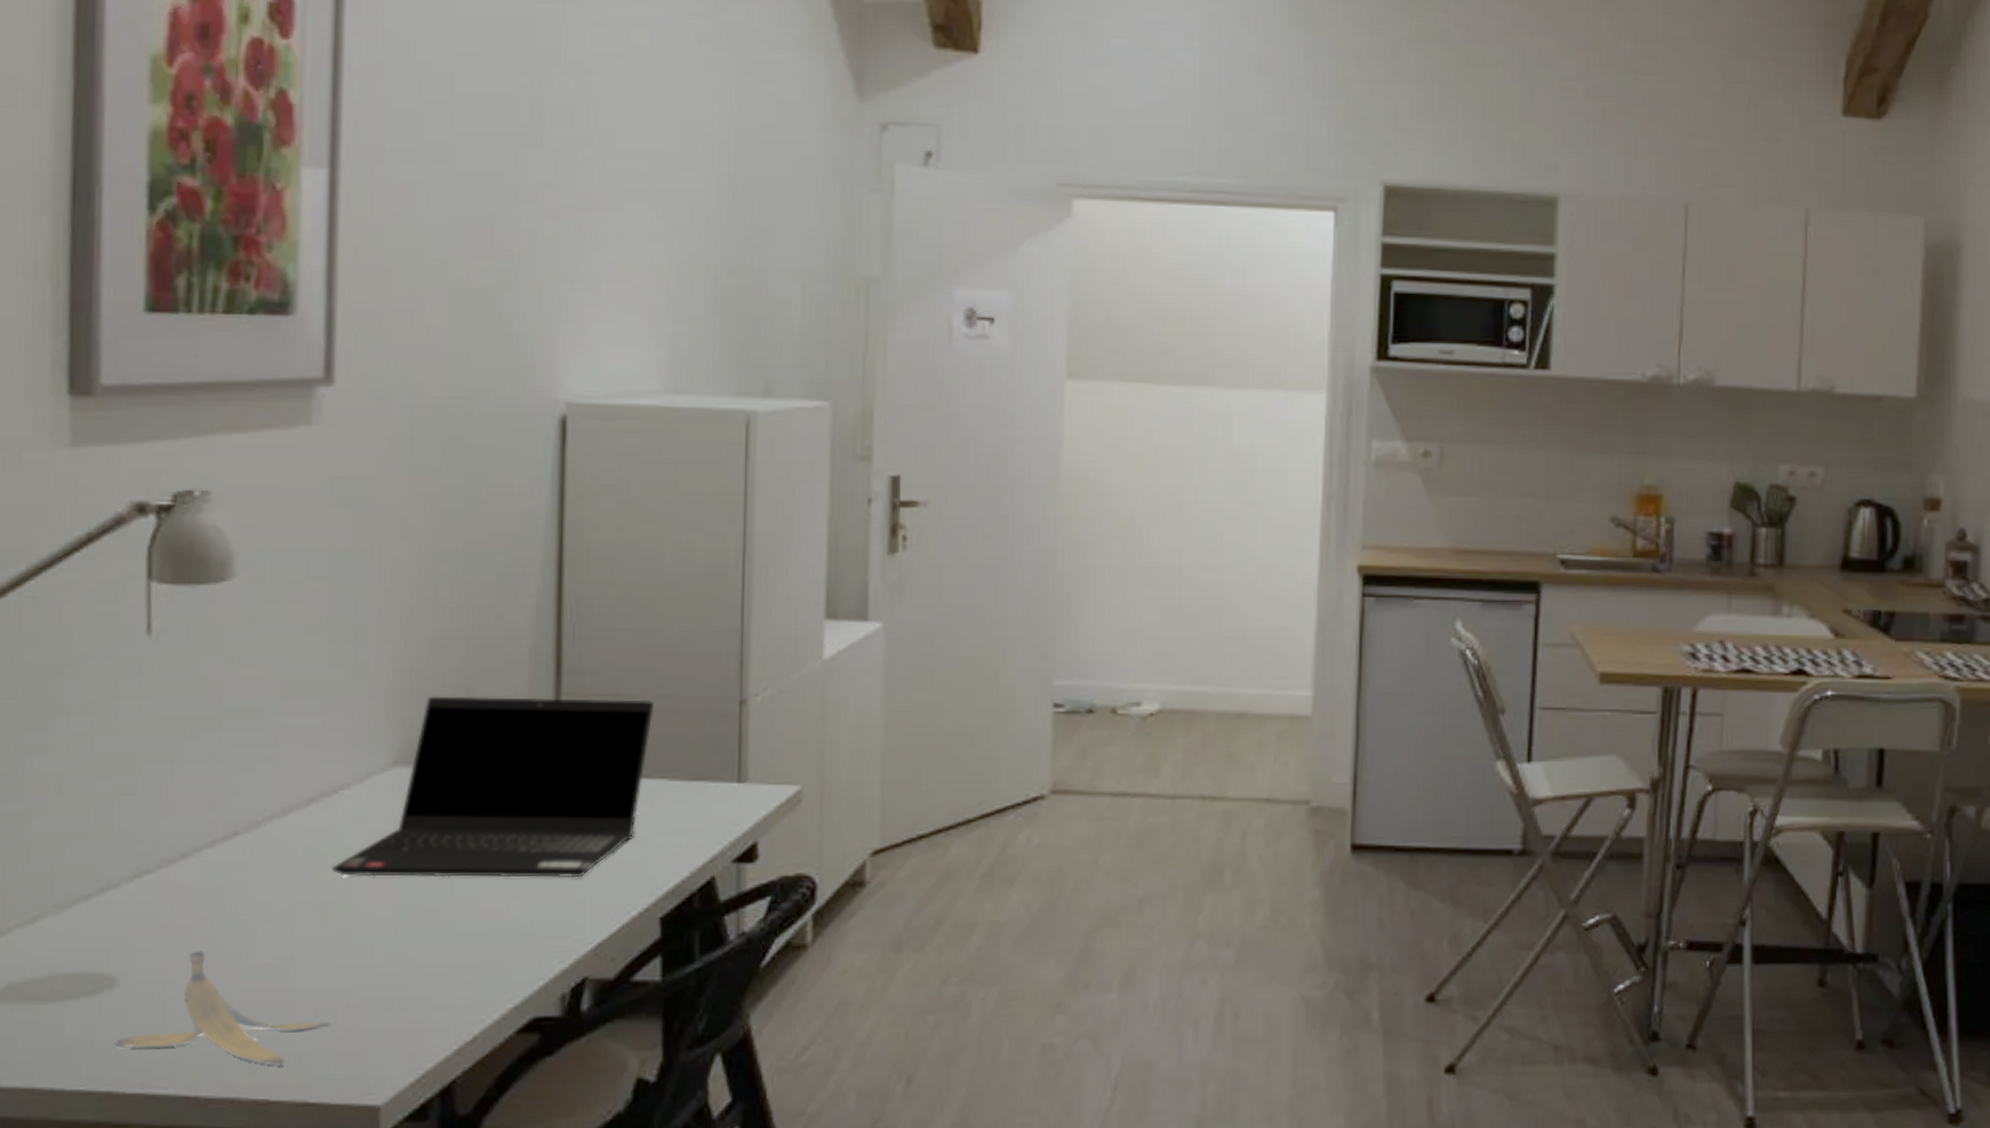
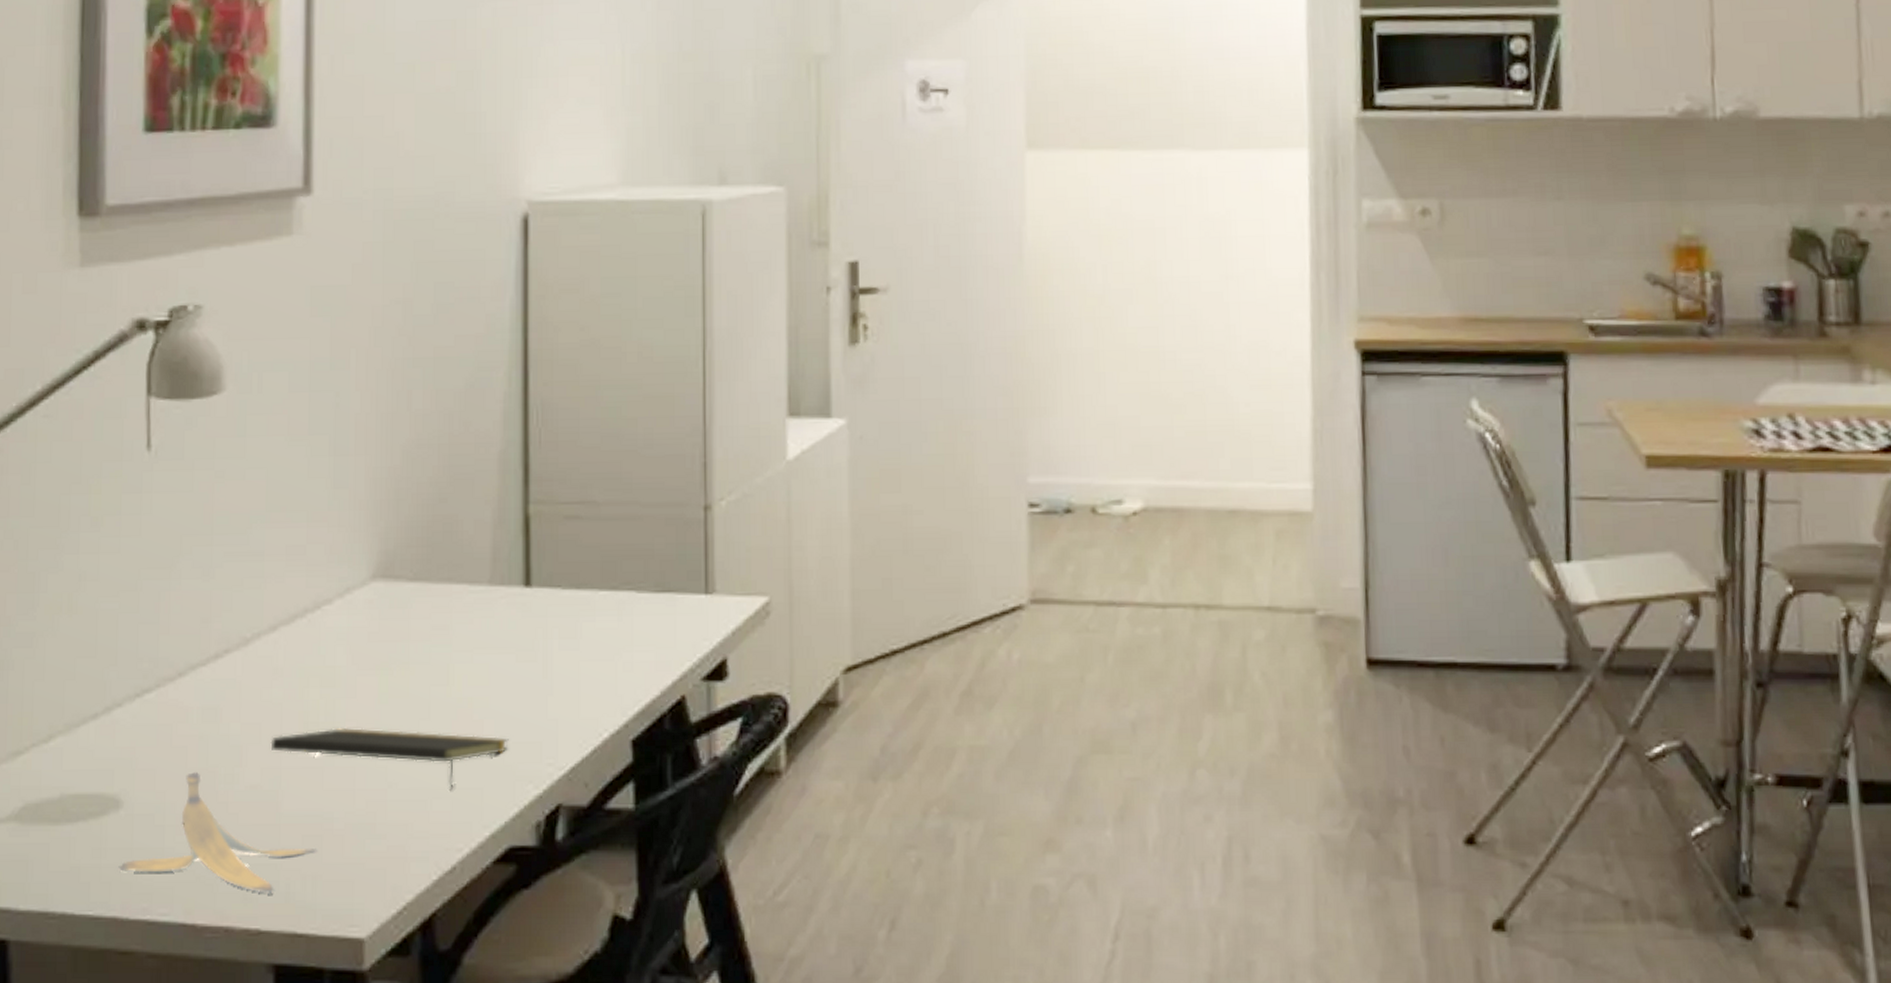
notepad: none [282,907,535,965] -> present [270,728,509,789]
laptop computer: present [332,696,654,878] -> none [316,506,620,697]

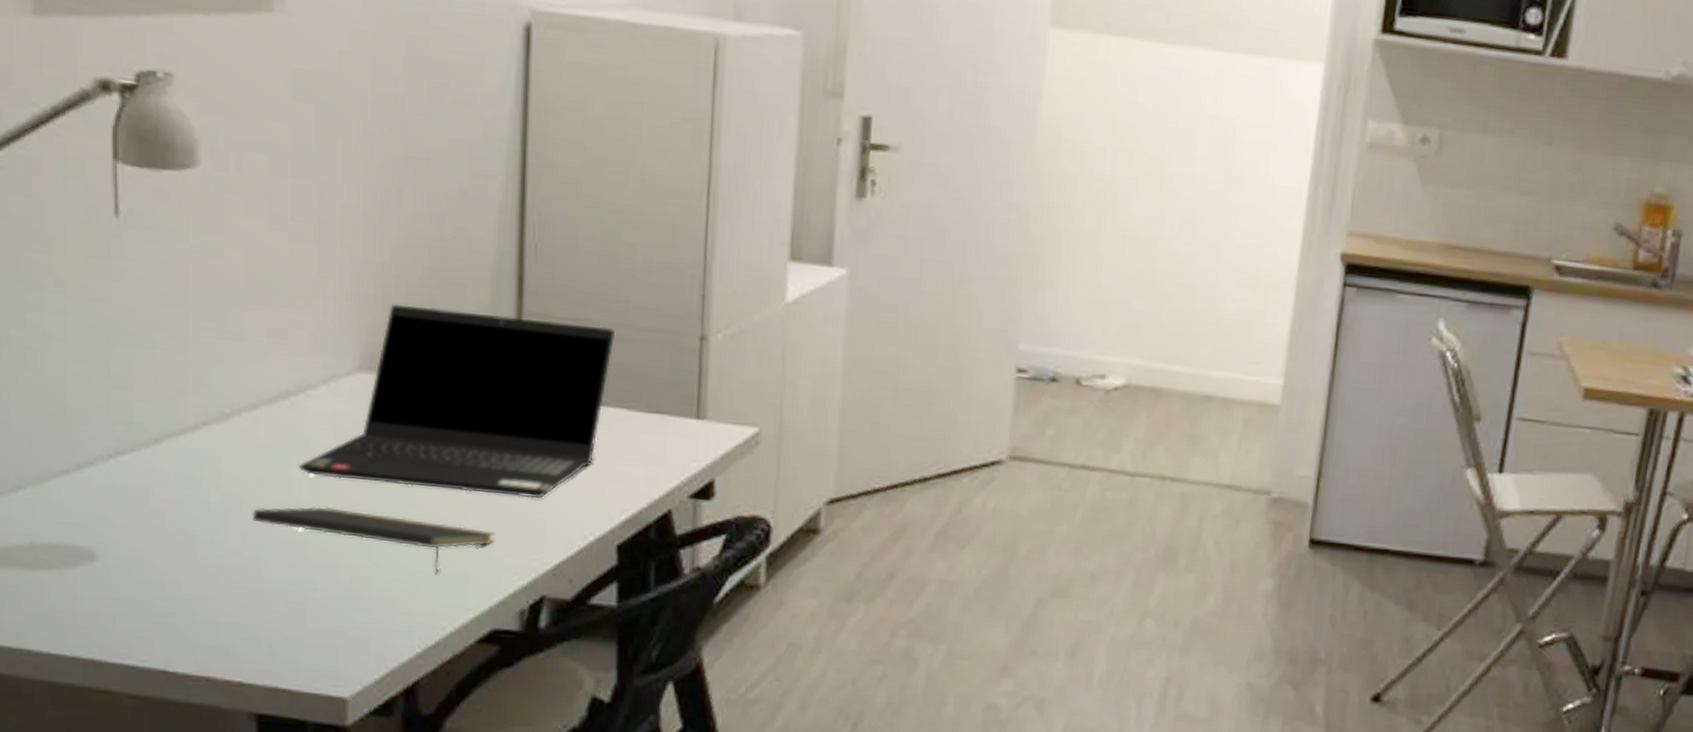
banana peel: present [118,772,317,895] -> none [95,534,300,652]
laptop computer: none [316,506,620,697] -> present [299,304,615,498]

